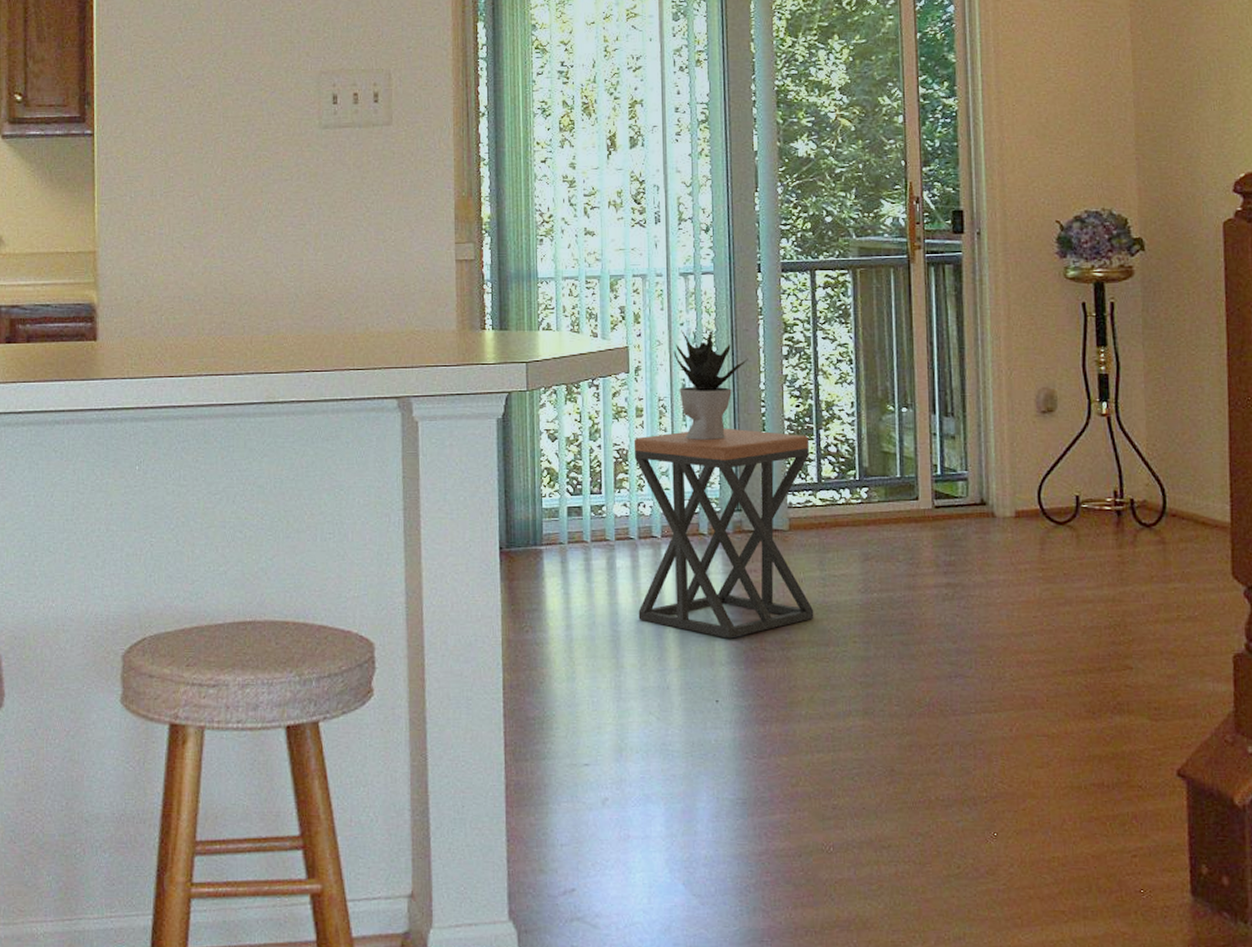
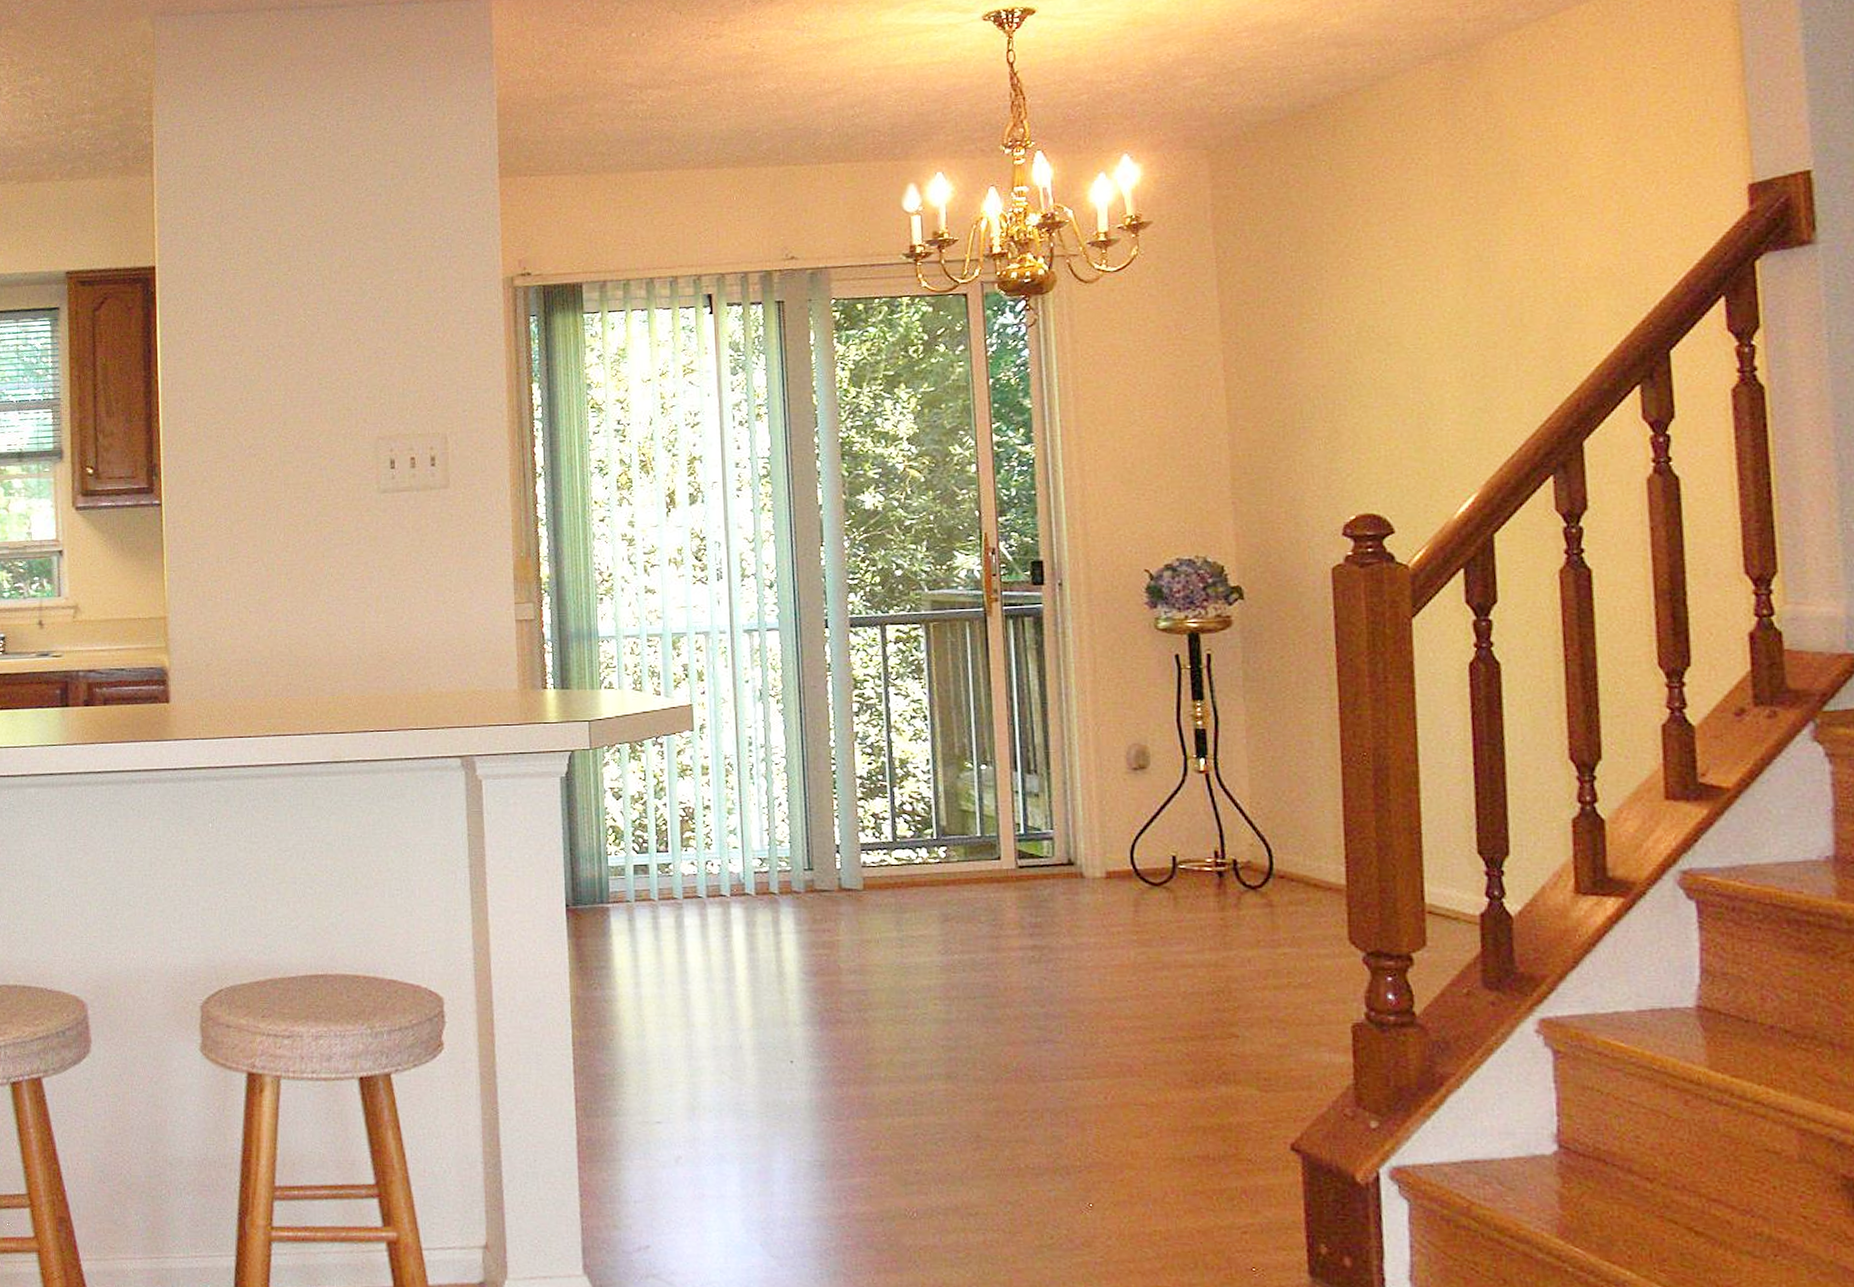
stool: present [634,428,814,639] -> none [700,786,892,999]
potted plant: present [673,329,748,440] -> none [739,686,817,798]

